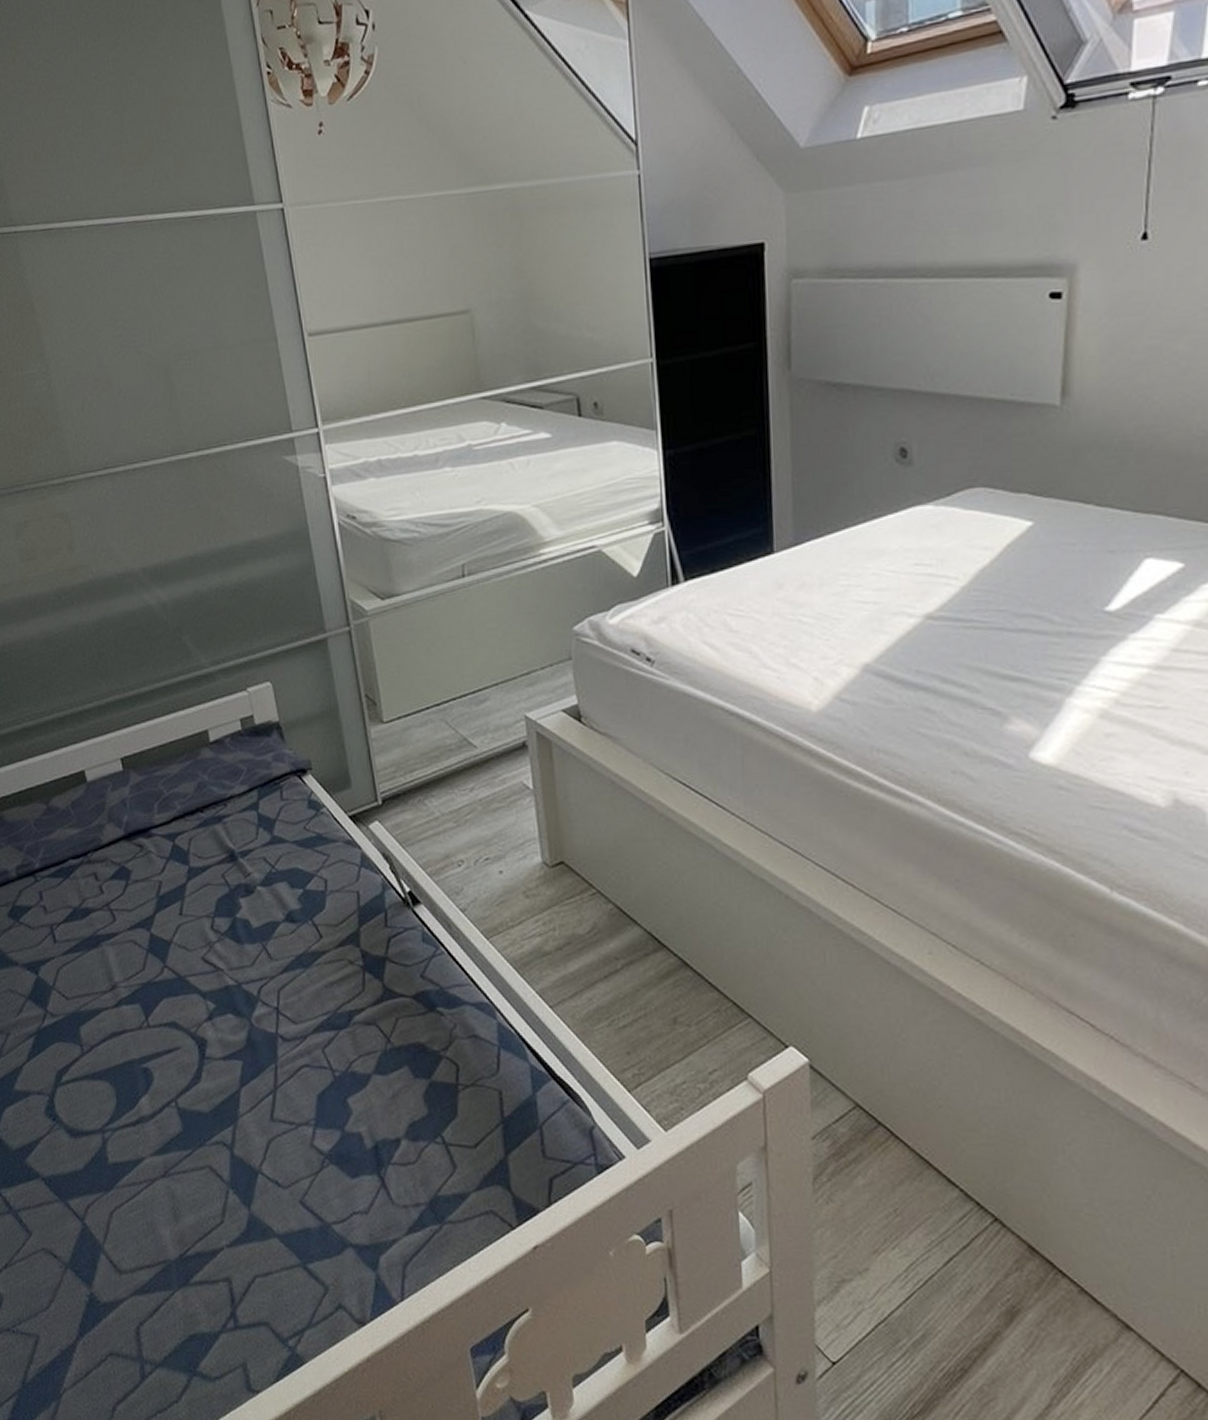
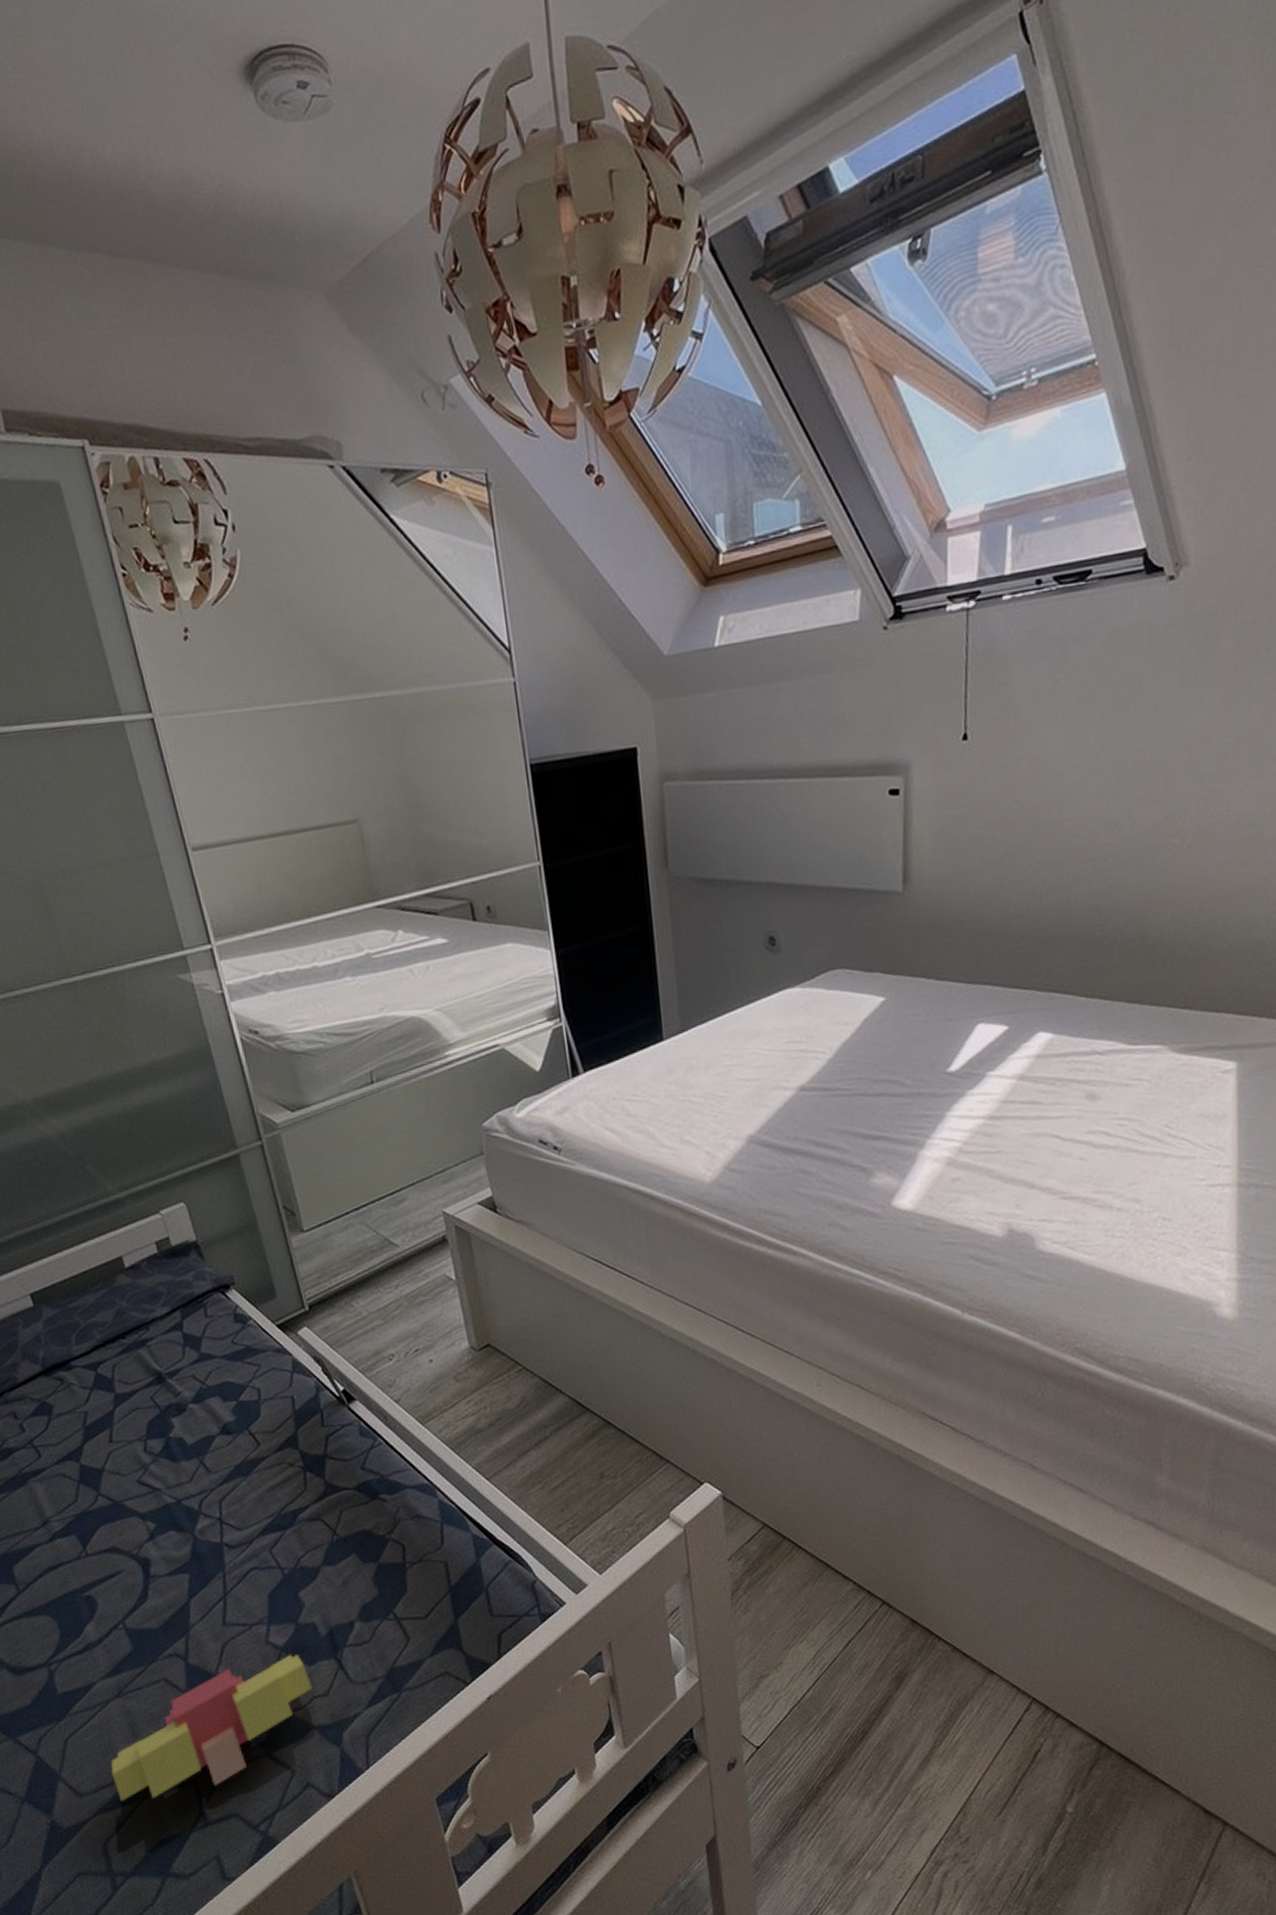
toy blocks: none [150,1162,353,1289] -> present [110,1654,313,1802]

